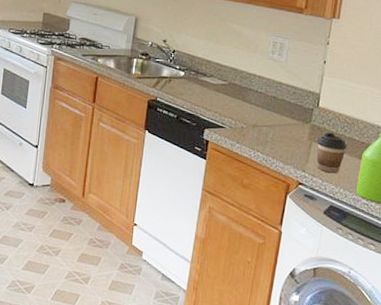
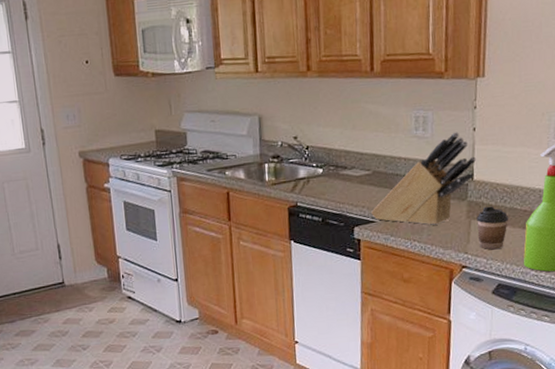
knife block: none [222,61,324,141] -> present [371,132,477,225]

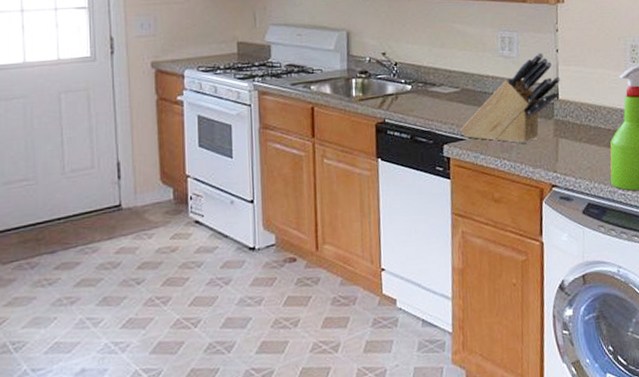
coffee cup: present [476,206,509,250] -> none [563,124,595,169]

